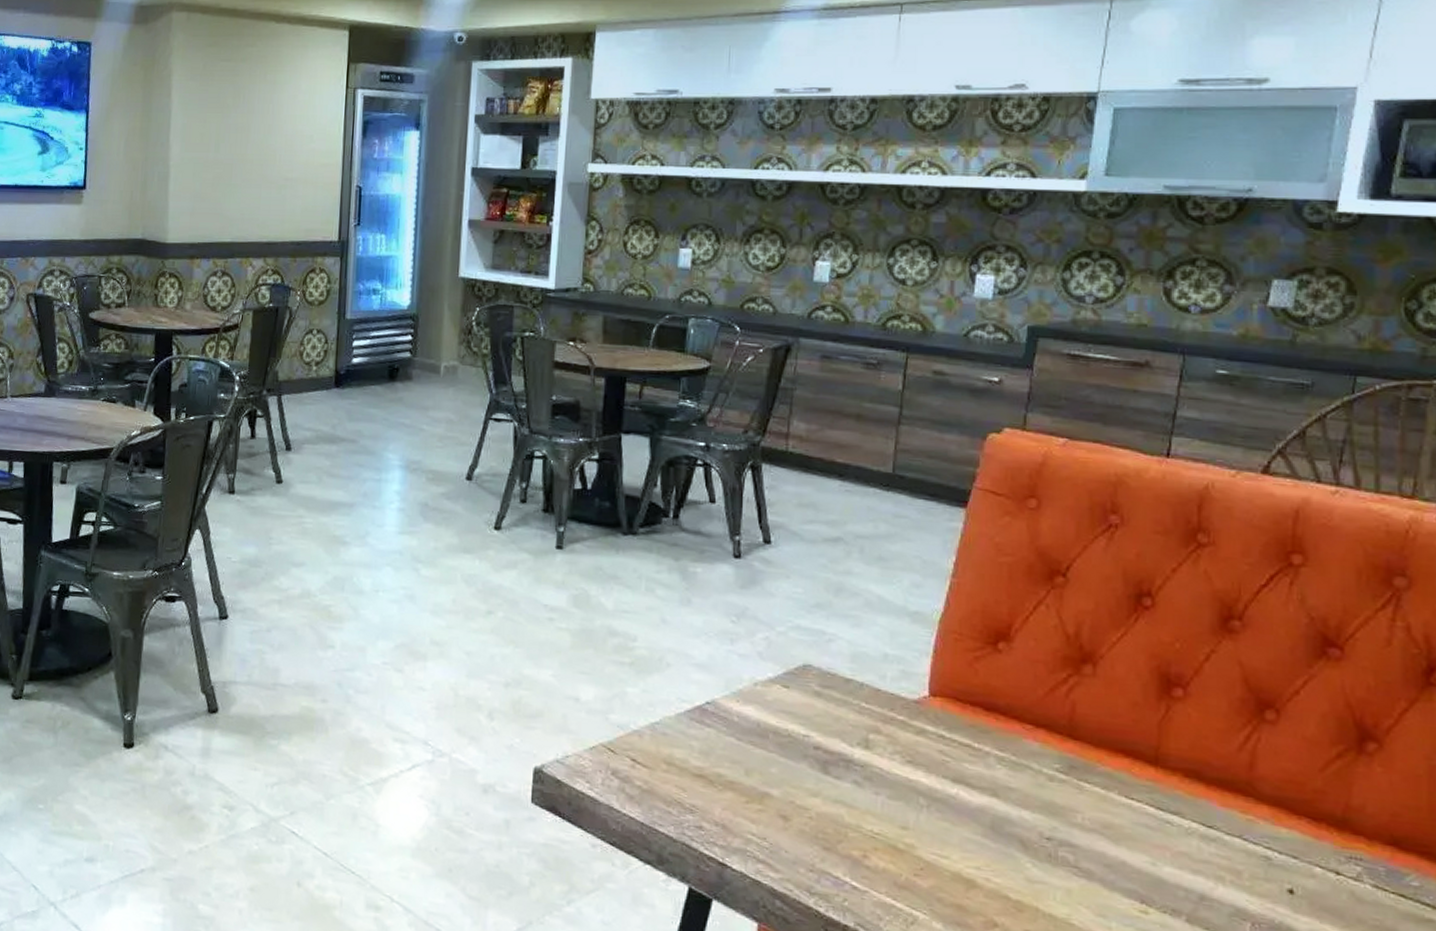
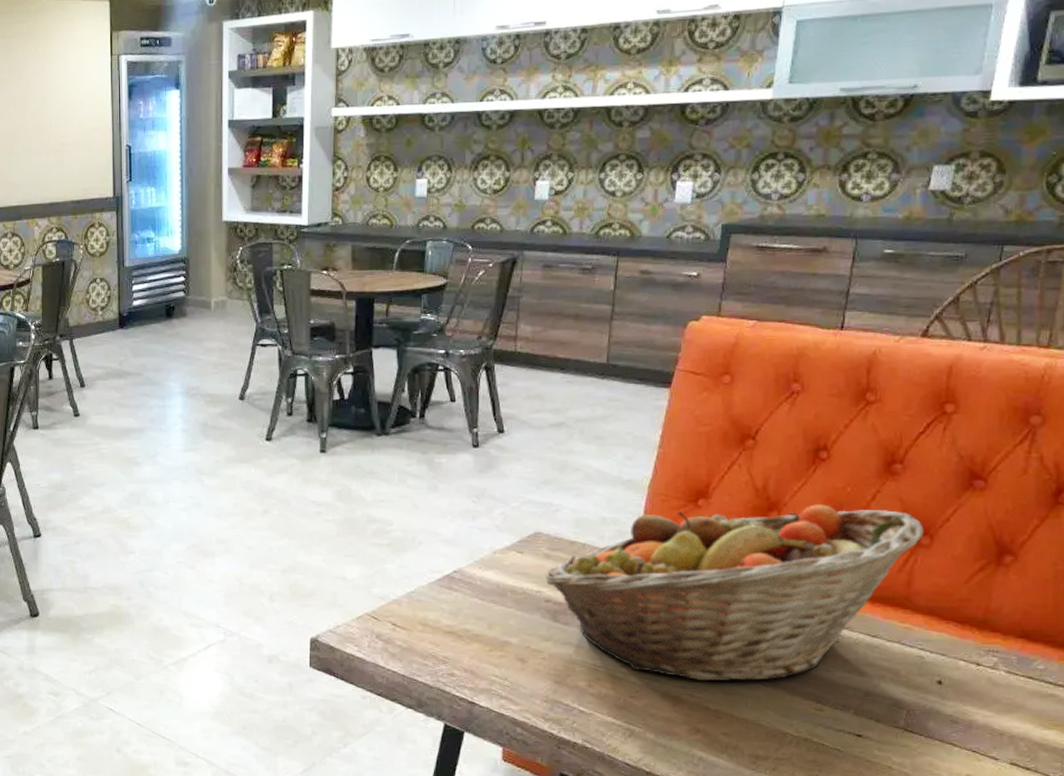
fruit basket: none [814,654,1268,870] -> present [544,504,924,682]

